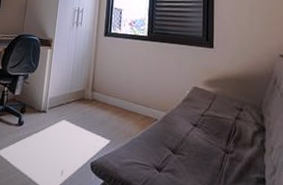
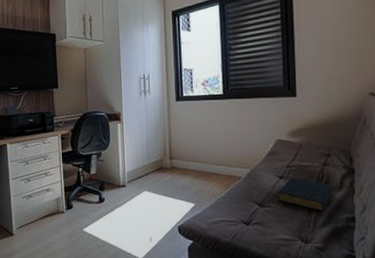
hardback book: none [191,127,244,168] -> present [277,177,333,212]

